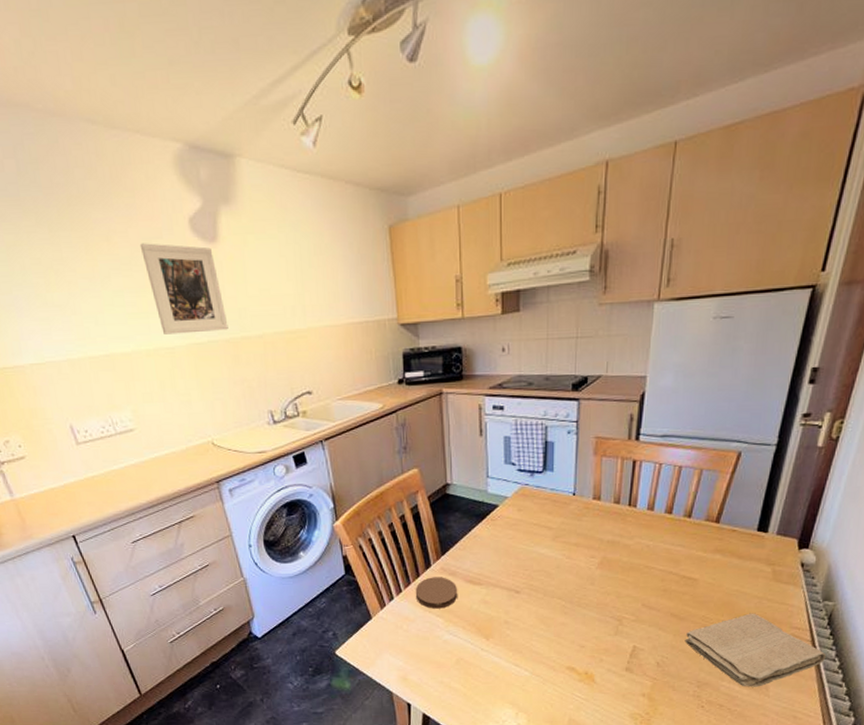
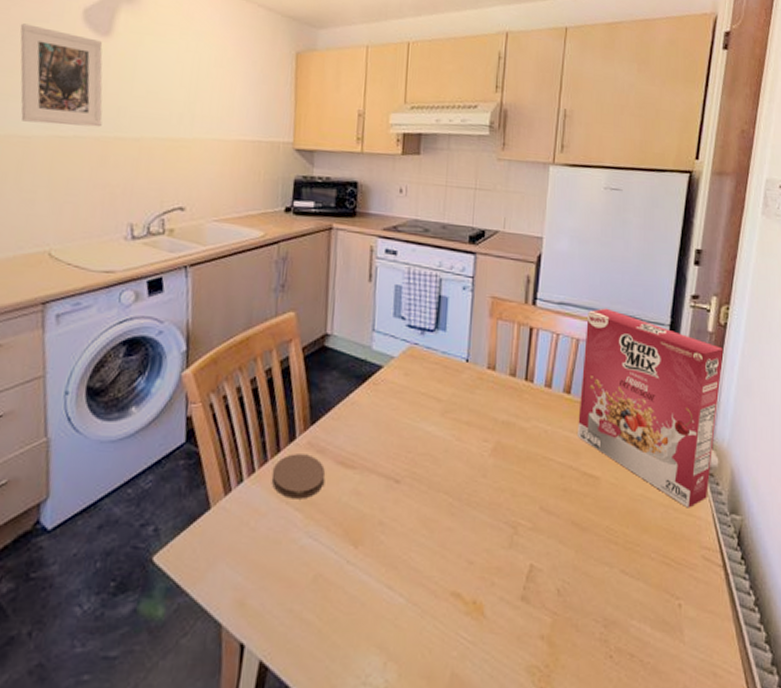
cereal box: none [678,435,833,598] -> present [578,308,724,508]
washcloth: present [685,613,827,687] -> none [588,525,741,629]

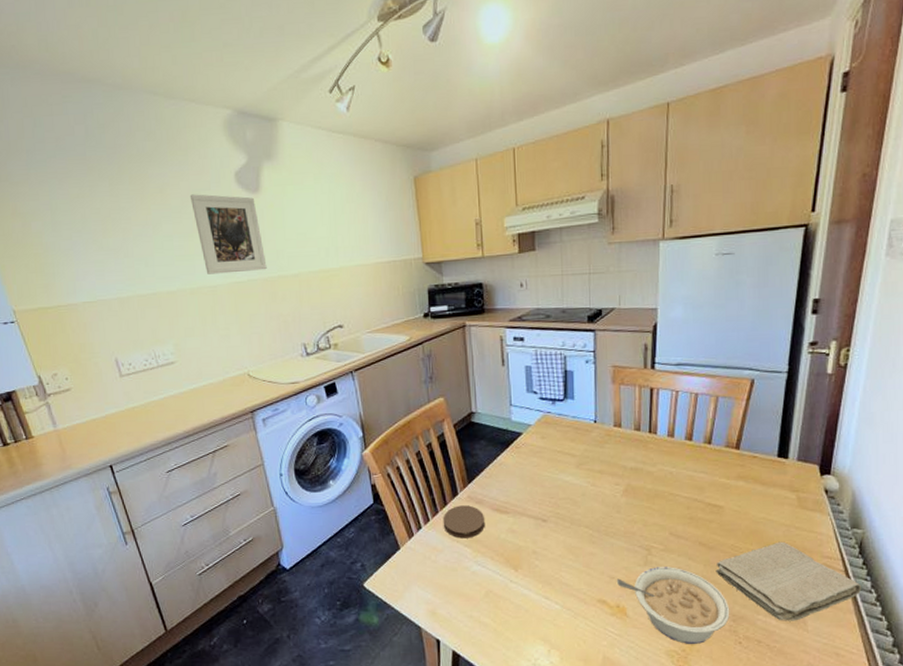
legume: none [475,551,602,657] -> present [616,567,730,644]
cereal box: present [578,308,724,508] -> none [700,363,844,526]
washcloth: none [588,525,741,629] -> present [716,541,862,621]

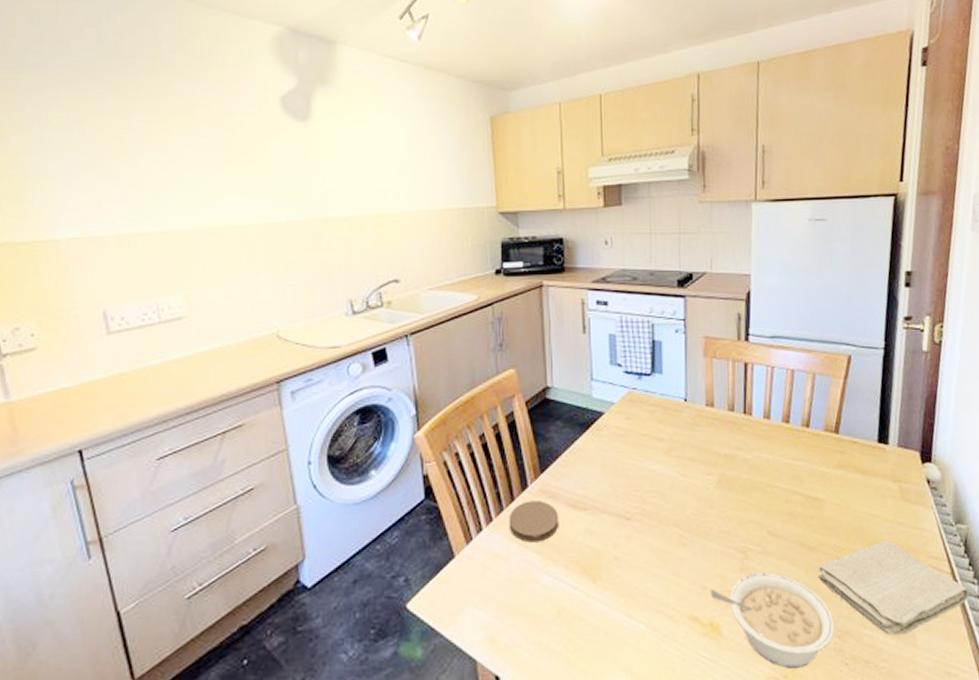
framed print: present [189,194,267,274] -> none [222,117,311,212]

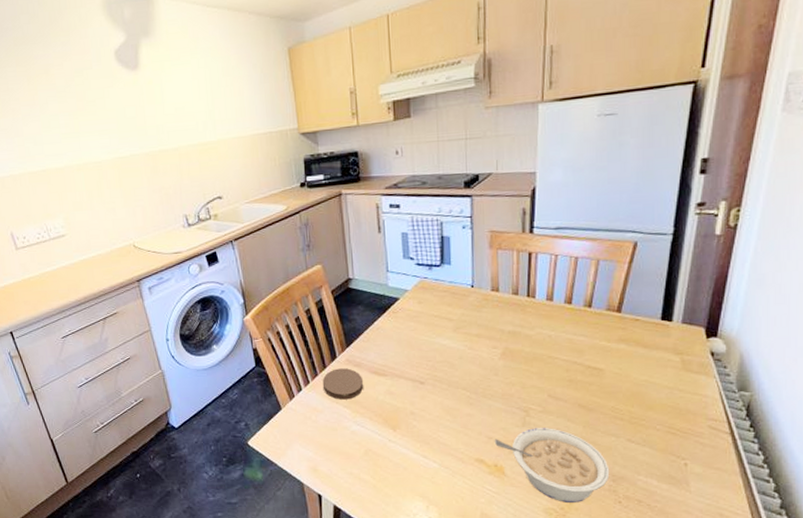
washcloth: present [818,540,970,636] -> none [595,404,749,482]

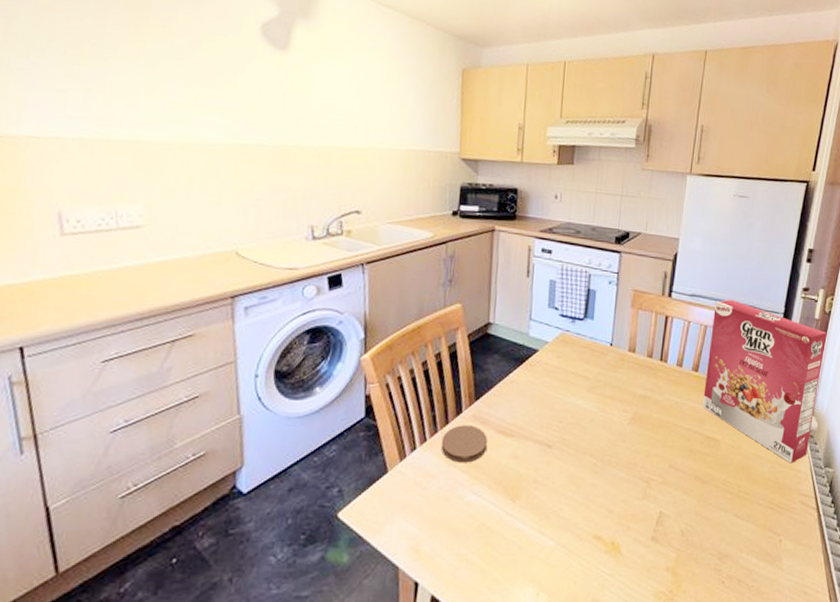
legume: present [494,428,610,503] -> none [614,501,717,584]
cereal box: none [580,226,733,389] -> present [703,299,827,464]

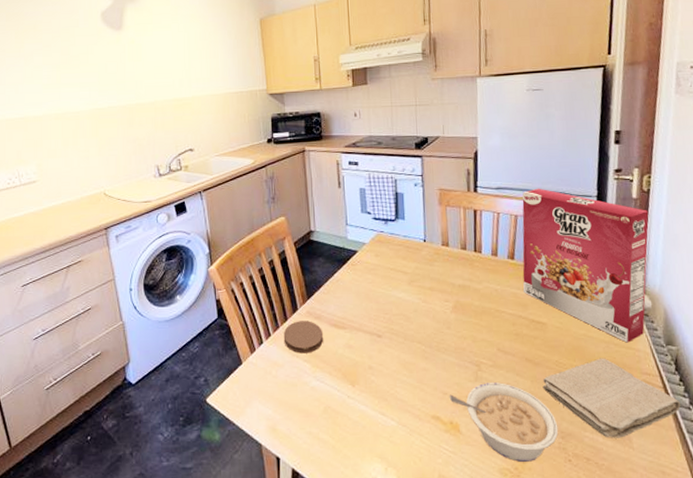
legume: none [614,501,717,584] -> present [449,383,559,462]
washcloth: none [707,478,830,559] -> present [542,358,681,438]

